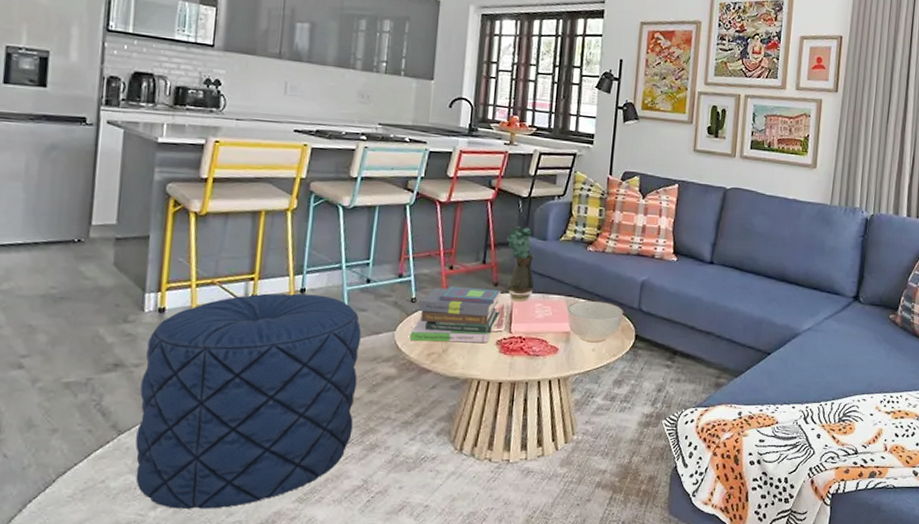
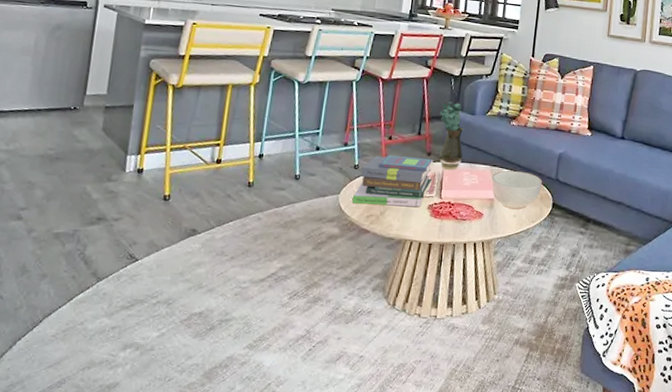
pouf: present [135,293,362,509] -> none [109,157,310,352]

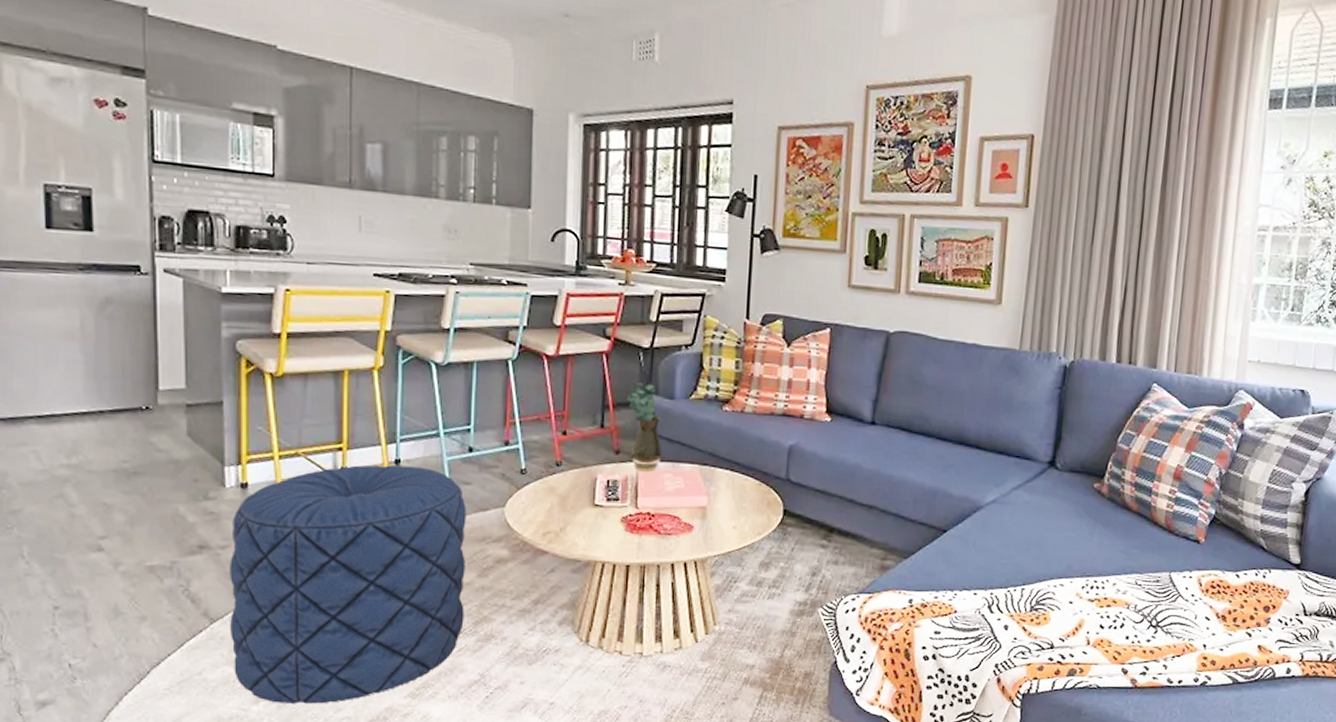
pouf: none [109,157,310,352] -> present [230,464,467,704]
books: present [351,154,434,207] -> none [521,454,624,520]
bowl: present [491,170,543,210] -> none [702,469,770,519]

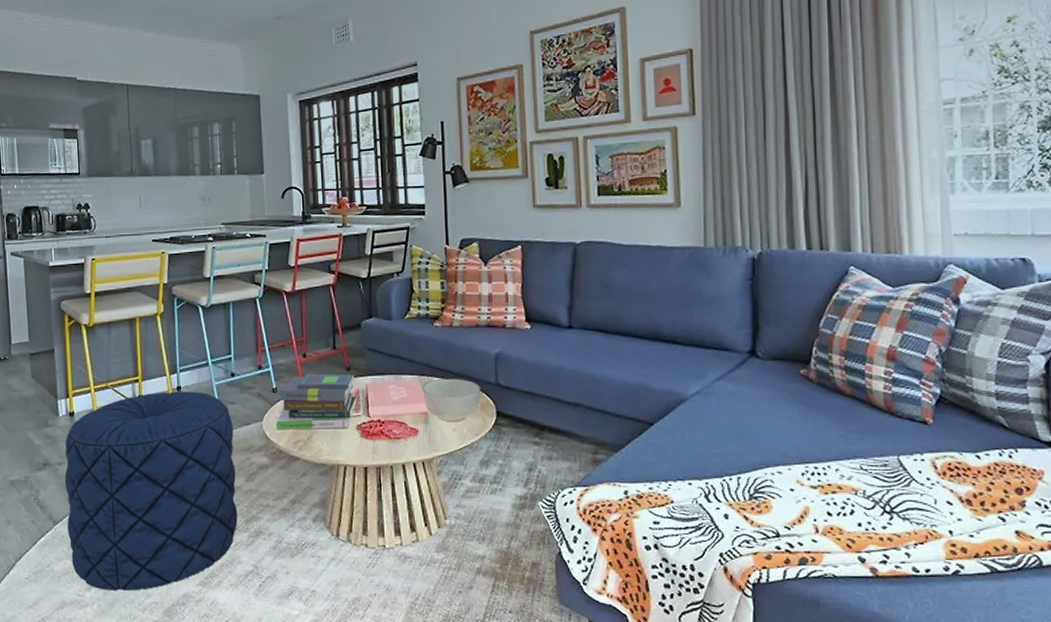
books: none [521,454,624,520] -> present [276,373,357,431]
vase: present [626,379,663,473] -> none [352,306,386,385]
bowl: none [702,469,770,519] -> present [422,378,481,422]

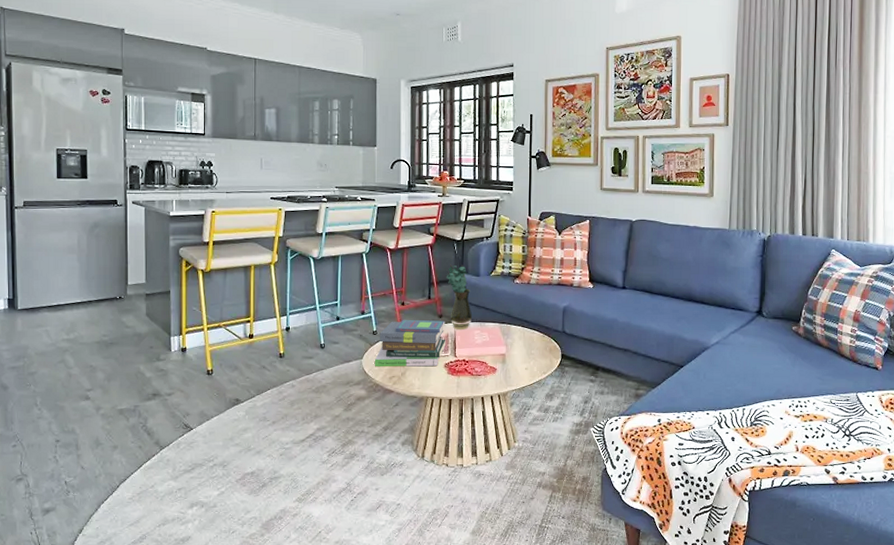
pouf: present [65,391,238,591] -> none [174,331,336,508]
vase: none [352,306,386,385] -> present [446,263,473,331]
bowl: present [422,378,481,422] -> none [502,326,550,362]

